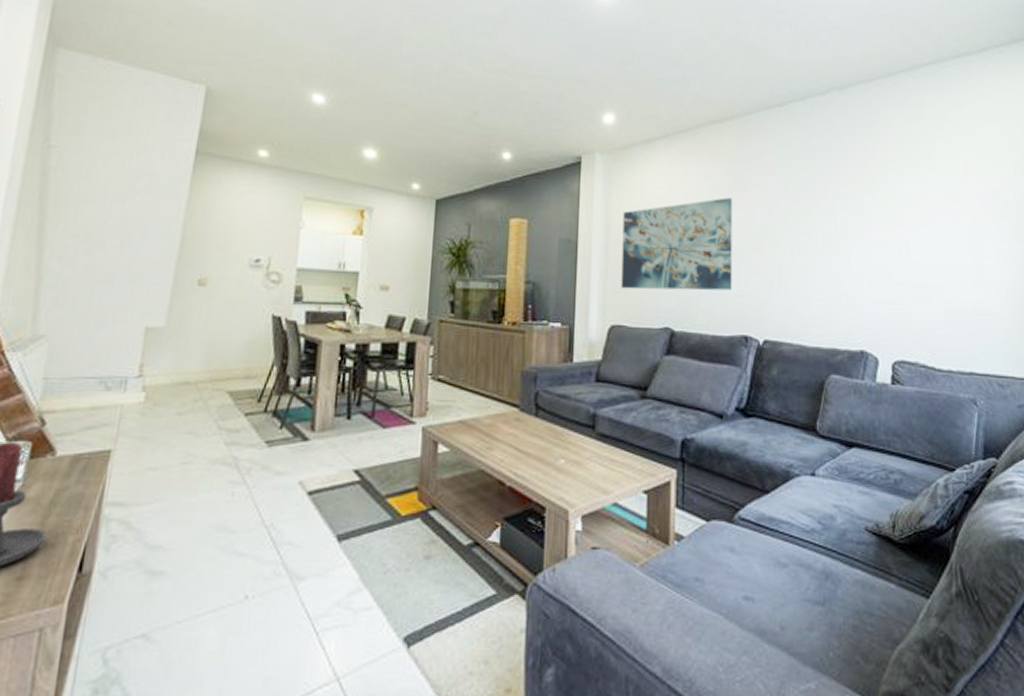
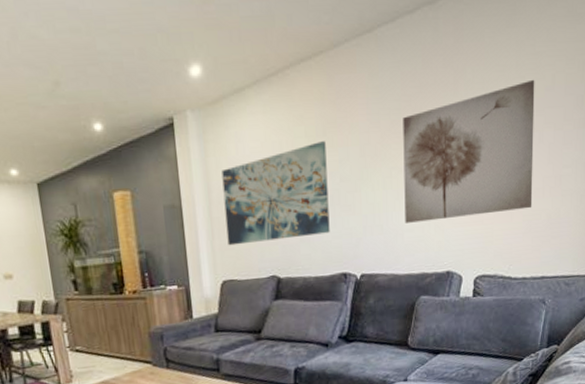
wall art: none [812,167,954,295] -> present [403,79,535,223]

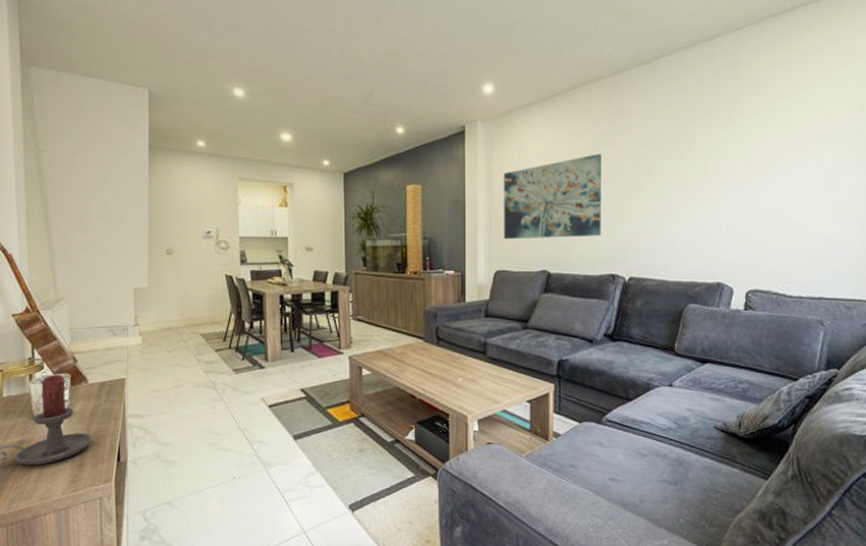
wall art: present [403,79,535,223] -> none [676,110,812,233]

